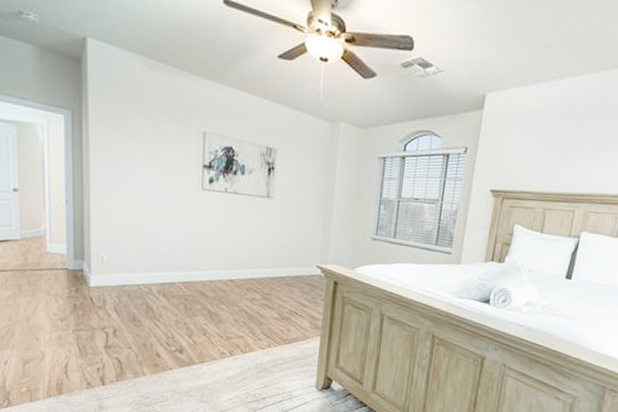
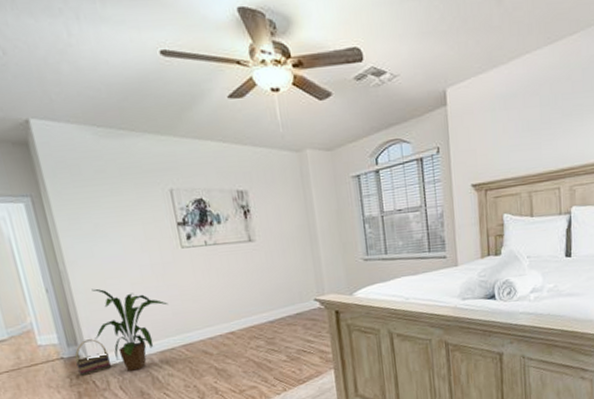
basket: none [77,256,112,291] -> present [74,339,111,376]
house plant: none [102,210,178,296] -> present [91,288,169,371]

